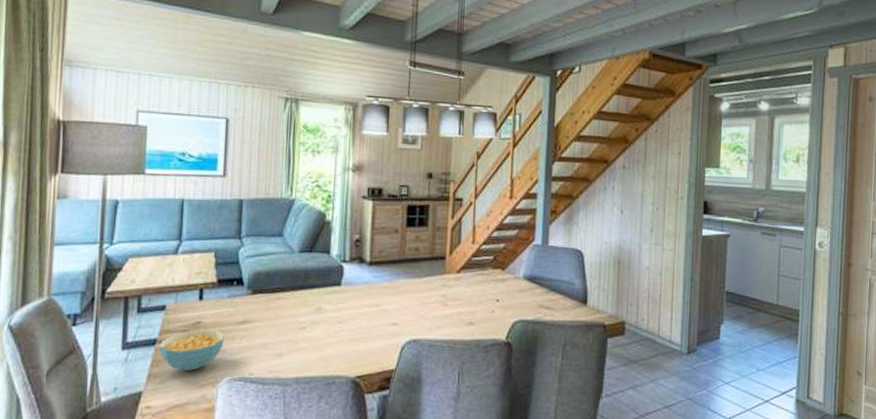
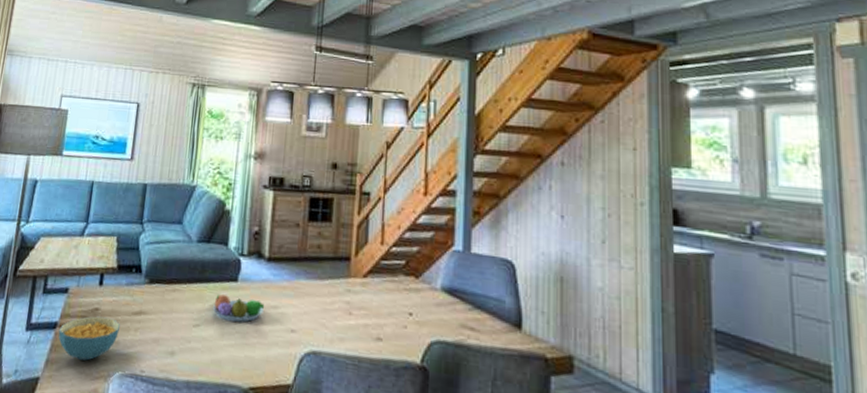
fruit bowl: none [317,298,368,321] -> present [212,294,265,322]

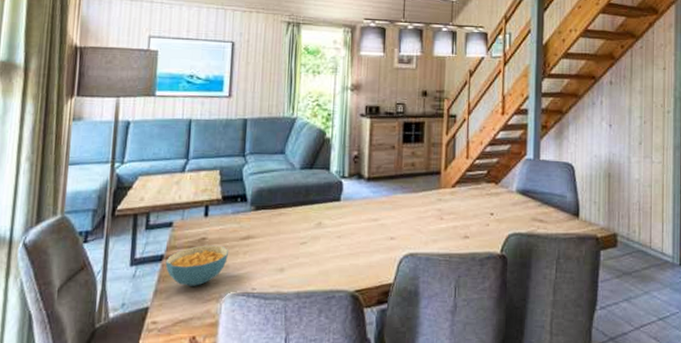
fruit bowl: present [212,294,265,322] -> none [317,214,367,236]

